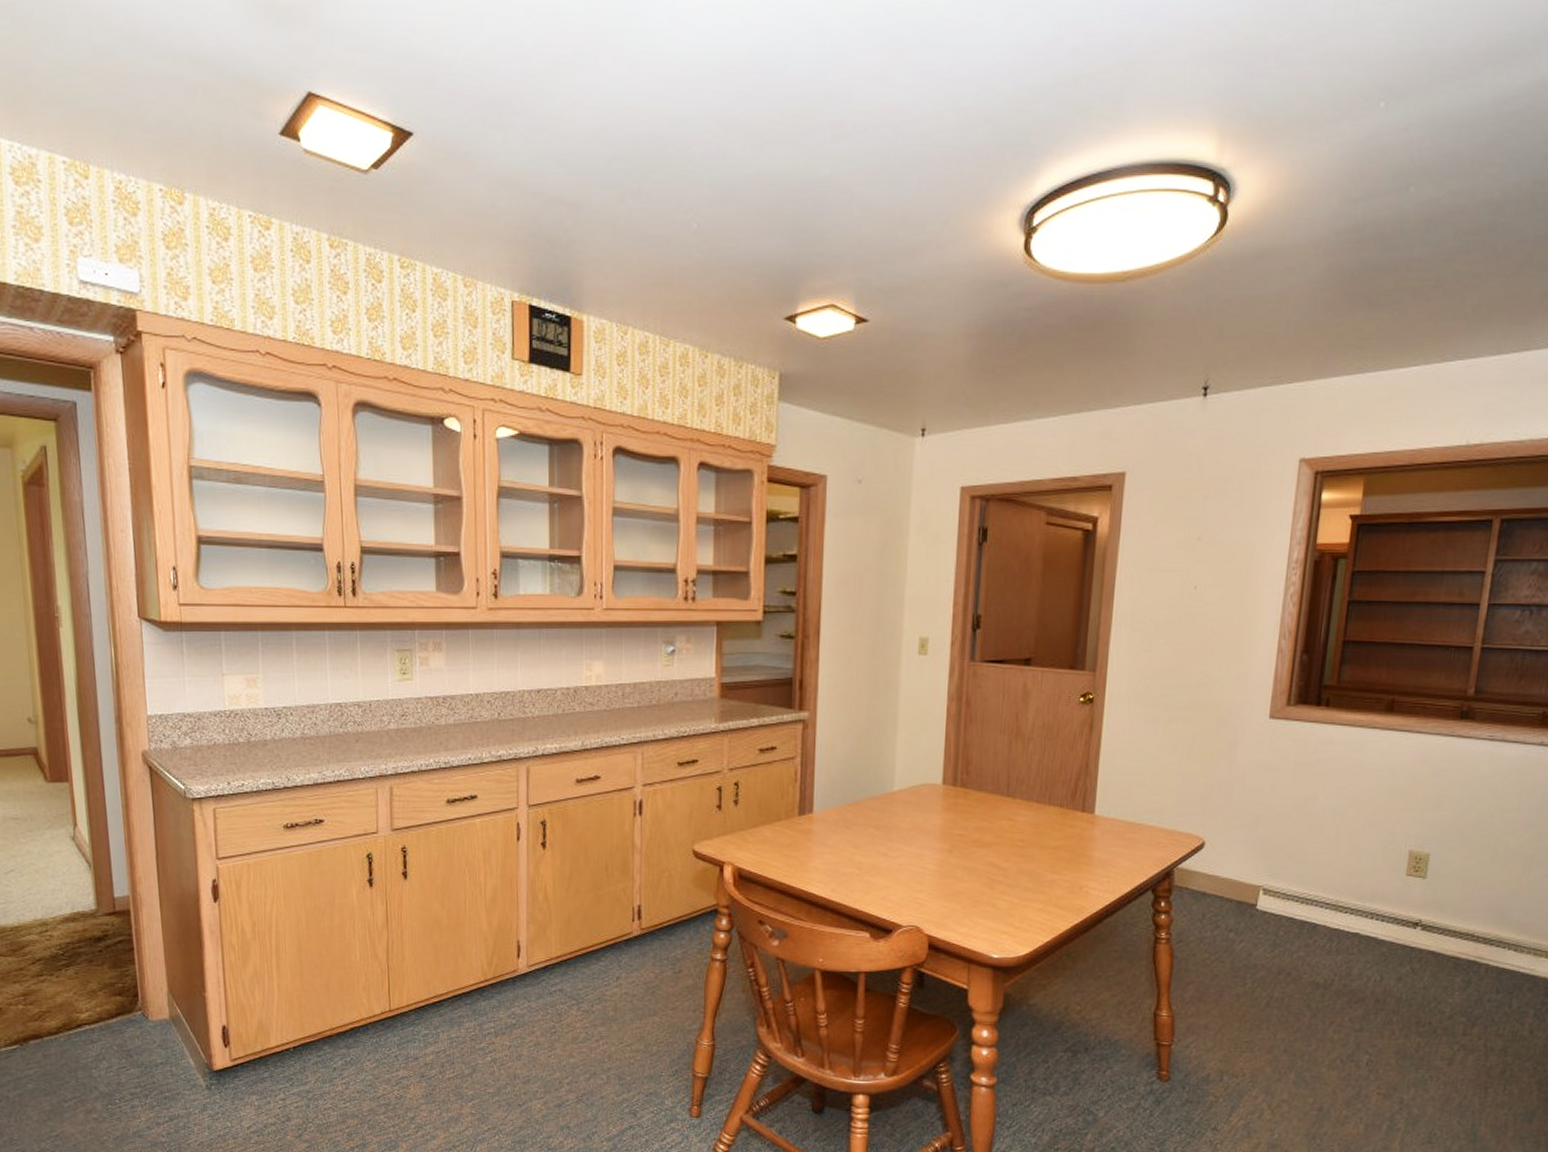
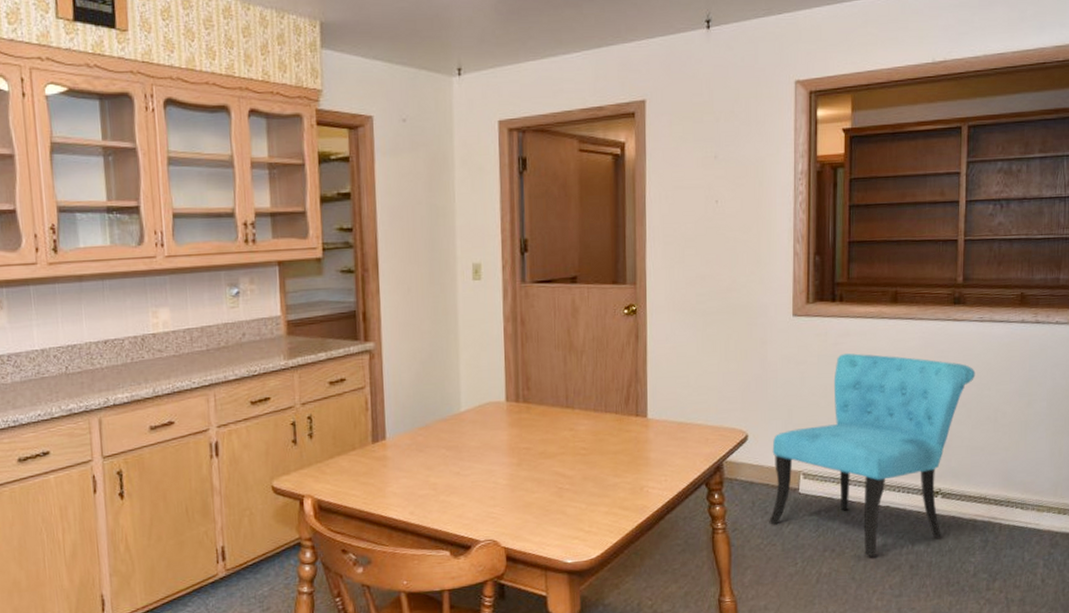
chair: none [1219,764,1478,986] -> present [769,353,976,557]

